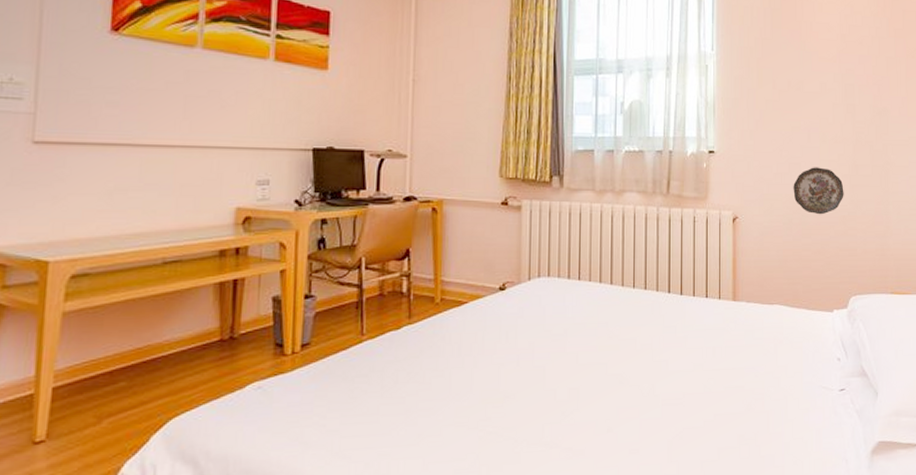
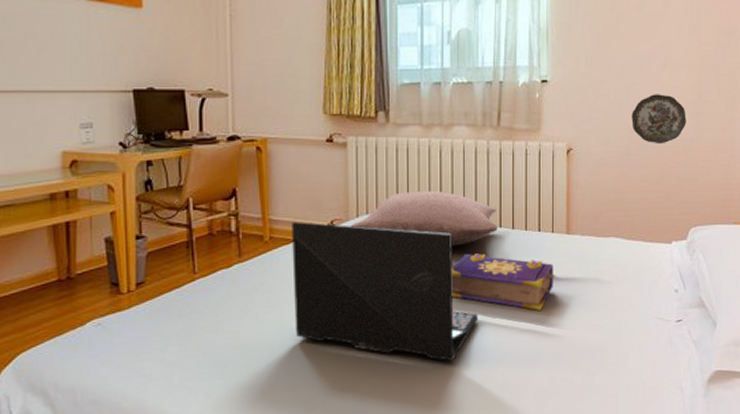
laptop: none [462,284,647,430] -> present [292,222,479,362]
pillow: none [523,254,666,311] -> present [351,190,498,246]
book: none [620,319,723,378] -> present [451,253,556,311]

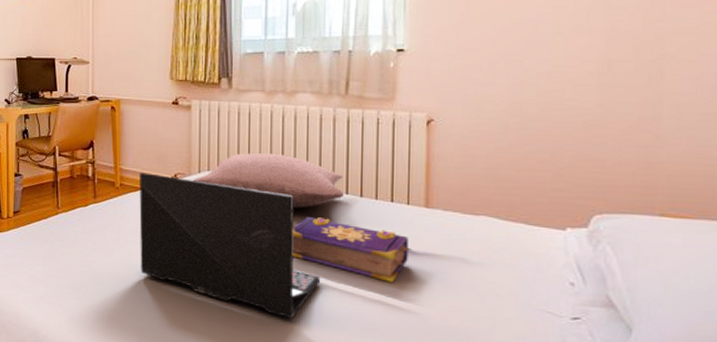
decorative plate: present [631,94,686,144] -> none [511,64,588,119]

